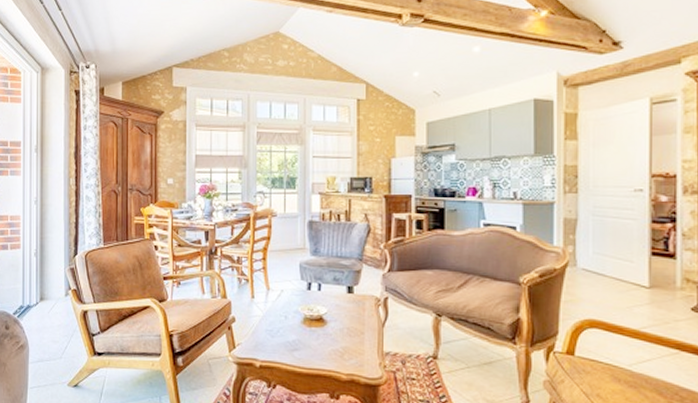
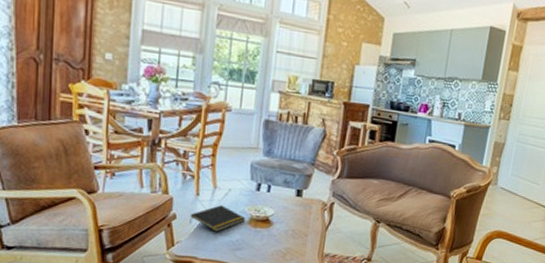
notepad: none [247,306,301,333] -> present [189,205,247,232]

